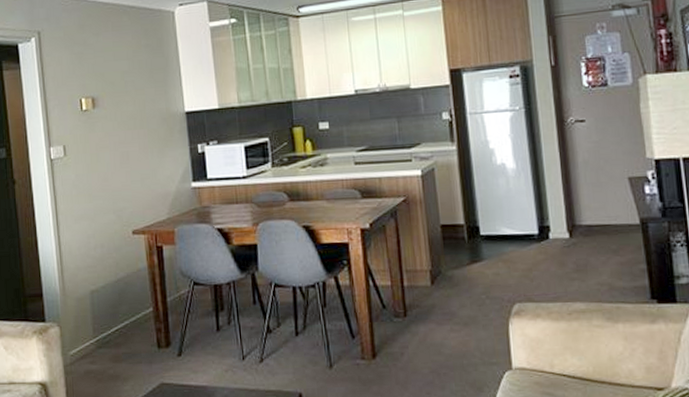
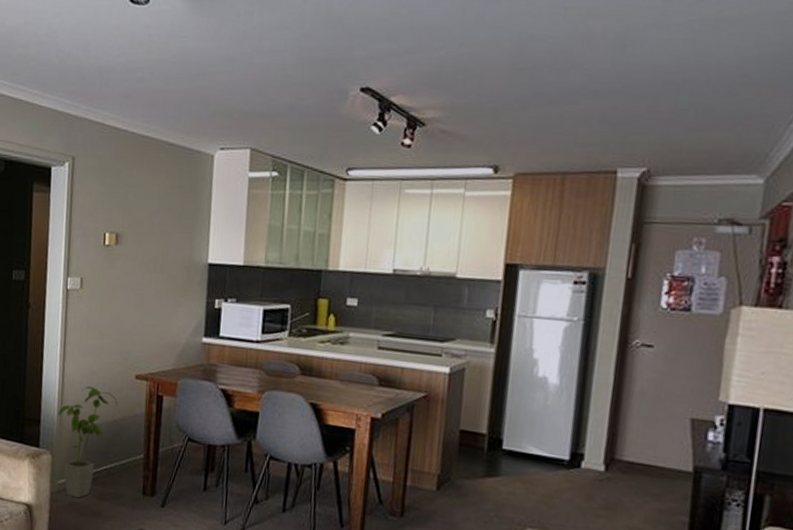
house plant: none [60,250,119,366] -> present [58,386,118,498]

